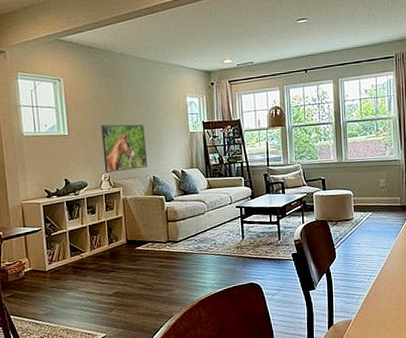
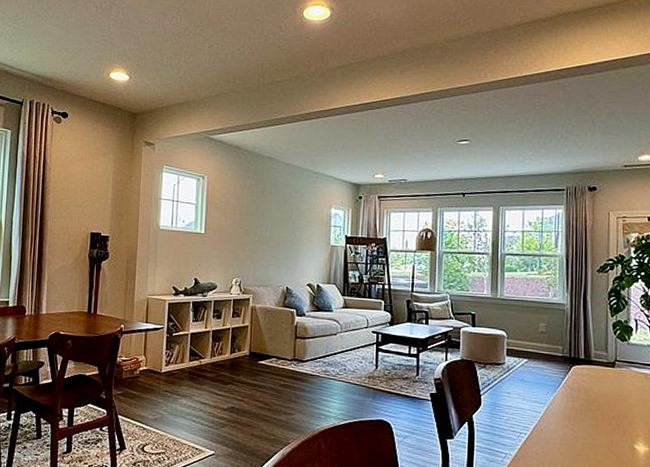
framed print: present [101,124,147,173] -> none [236,226,283,278]

